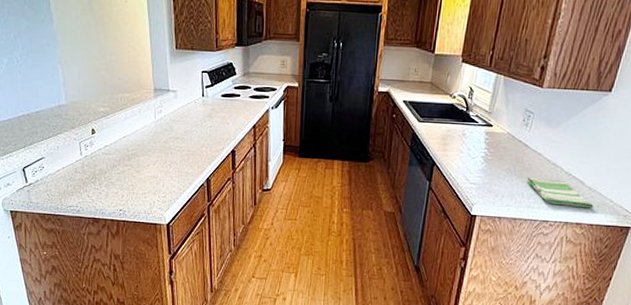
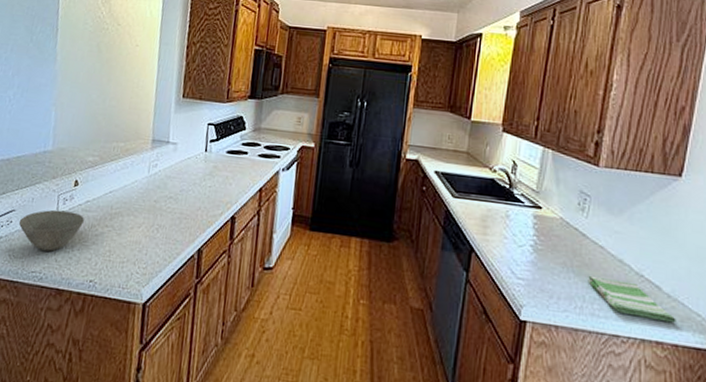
bowl: none [50,155,106,189] -> present [18,209,84,252]

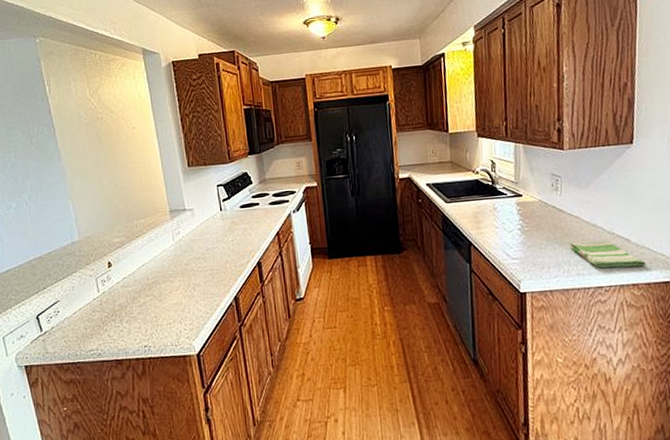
bowl: present [18,209,84,252] -> none [65,290,125,330]

